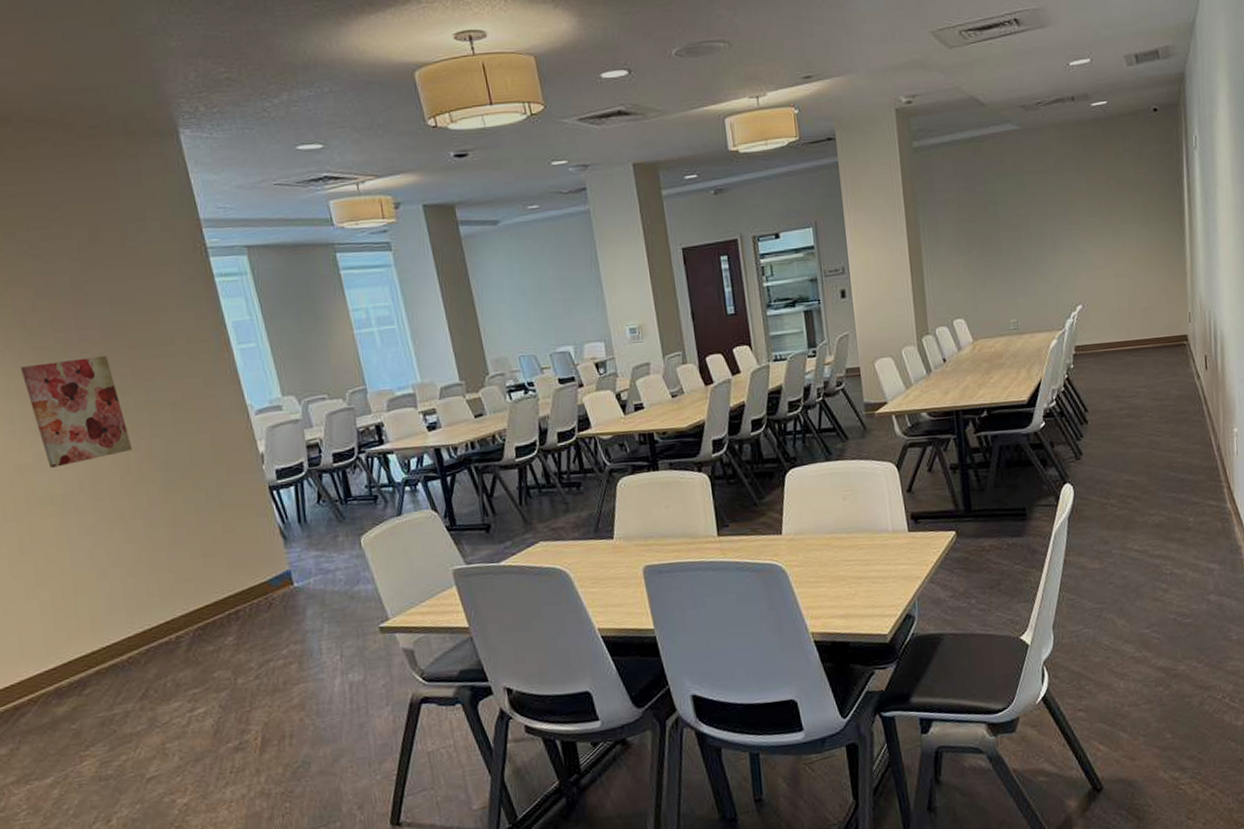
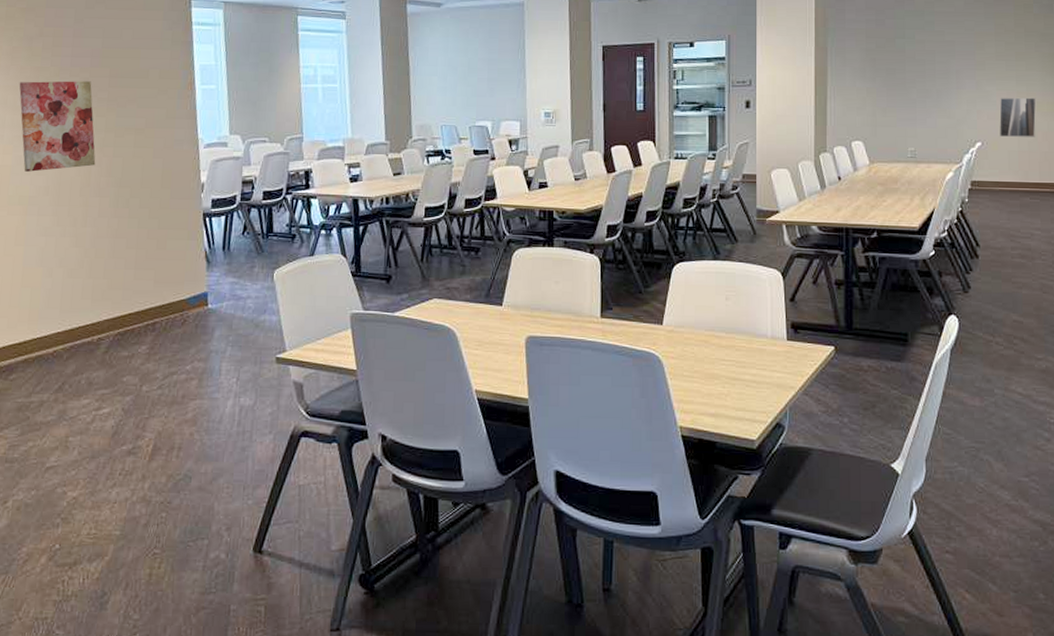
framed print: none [1097,252,1134,297] -> present [999,97,1036,137]

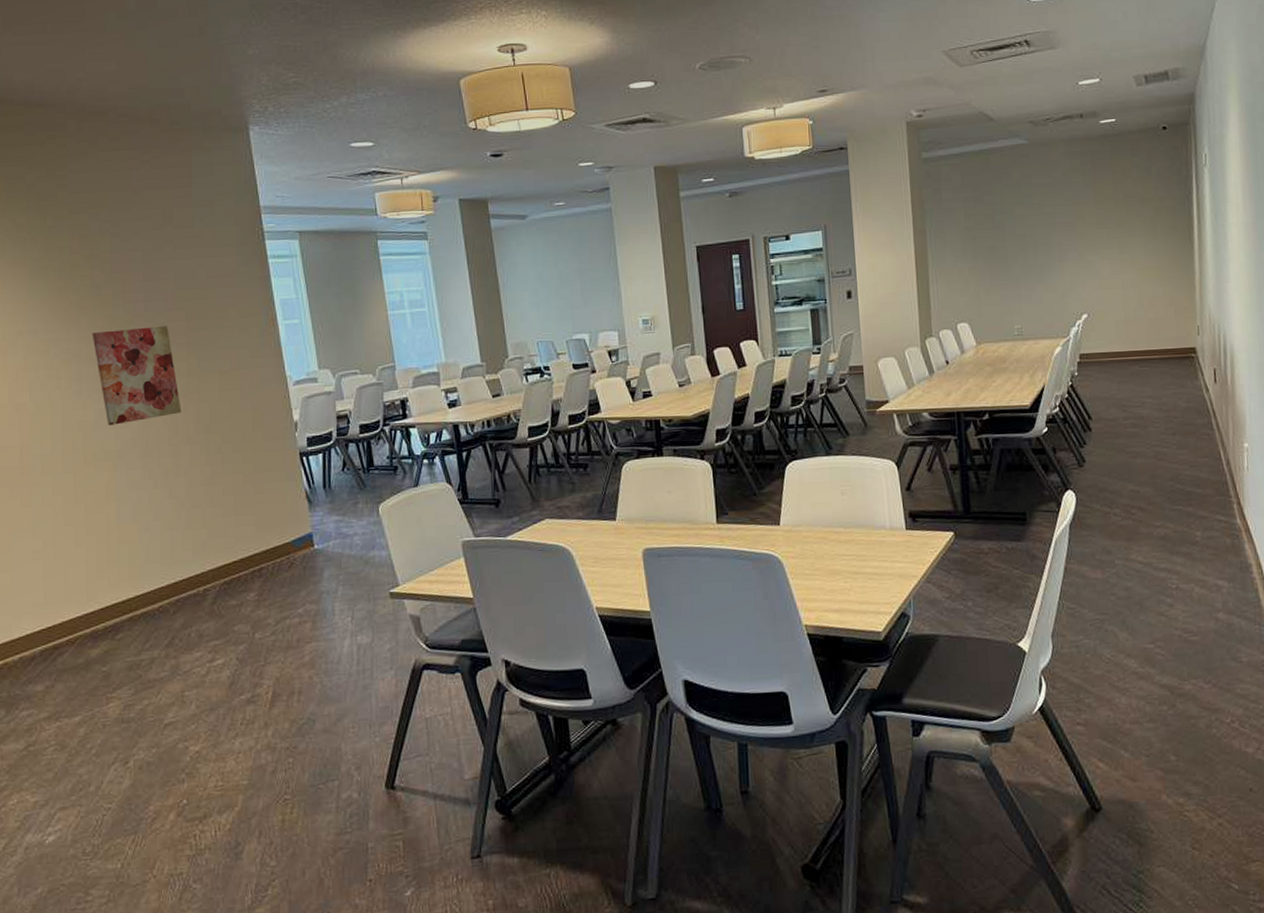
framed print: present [999,97,1036,137] -> none [1103,264,1141,306]

